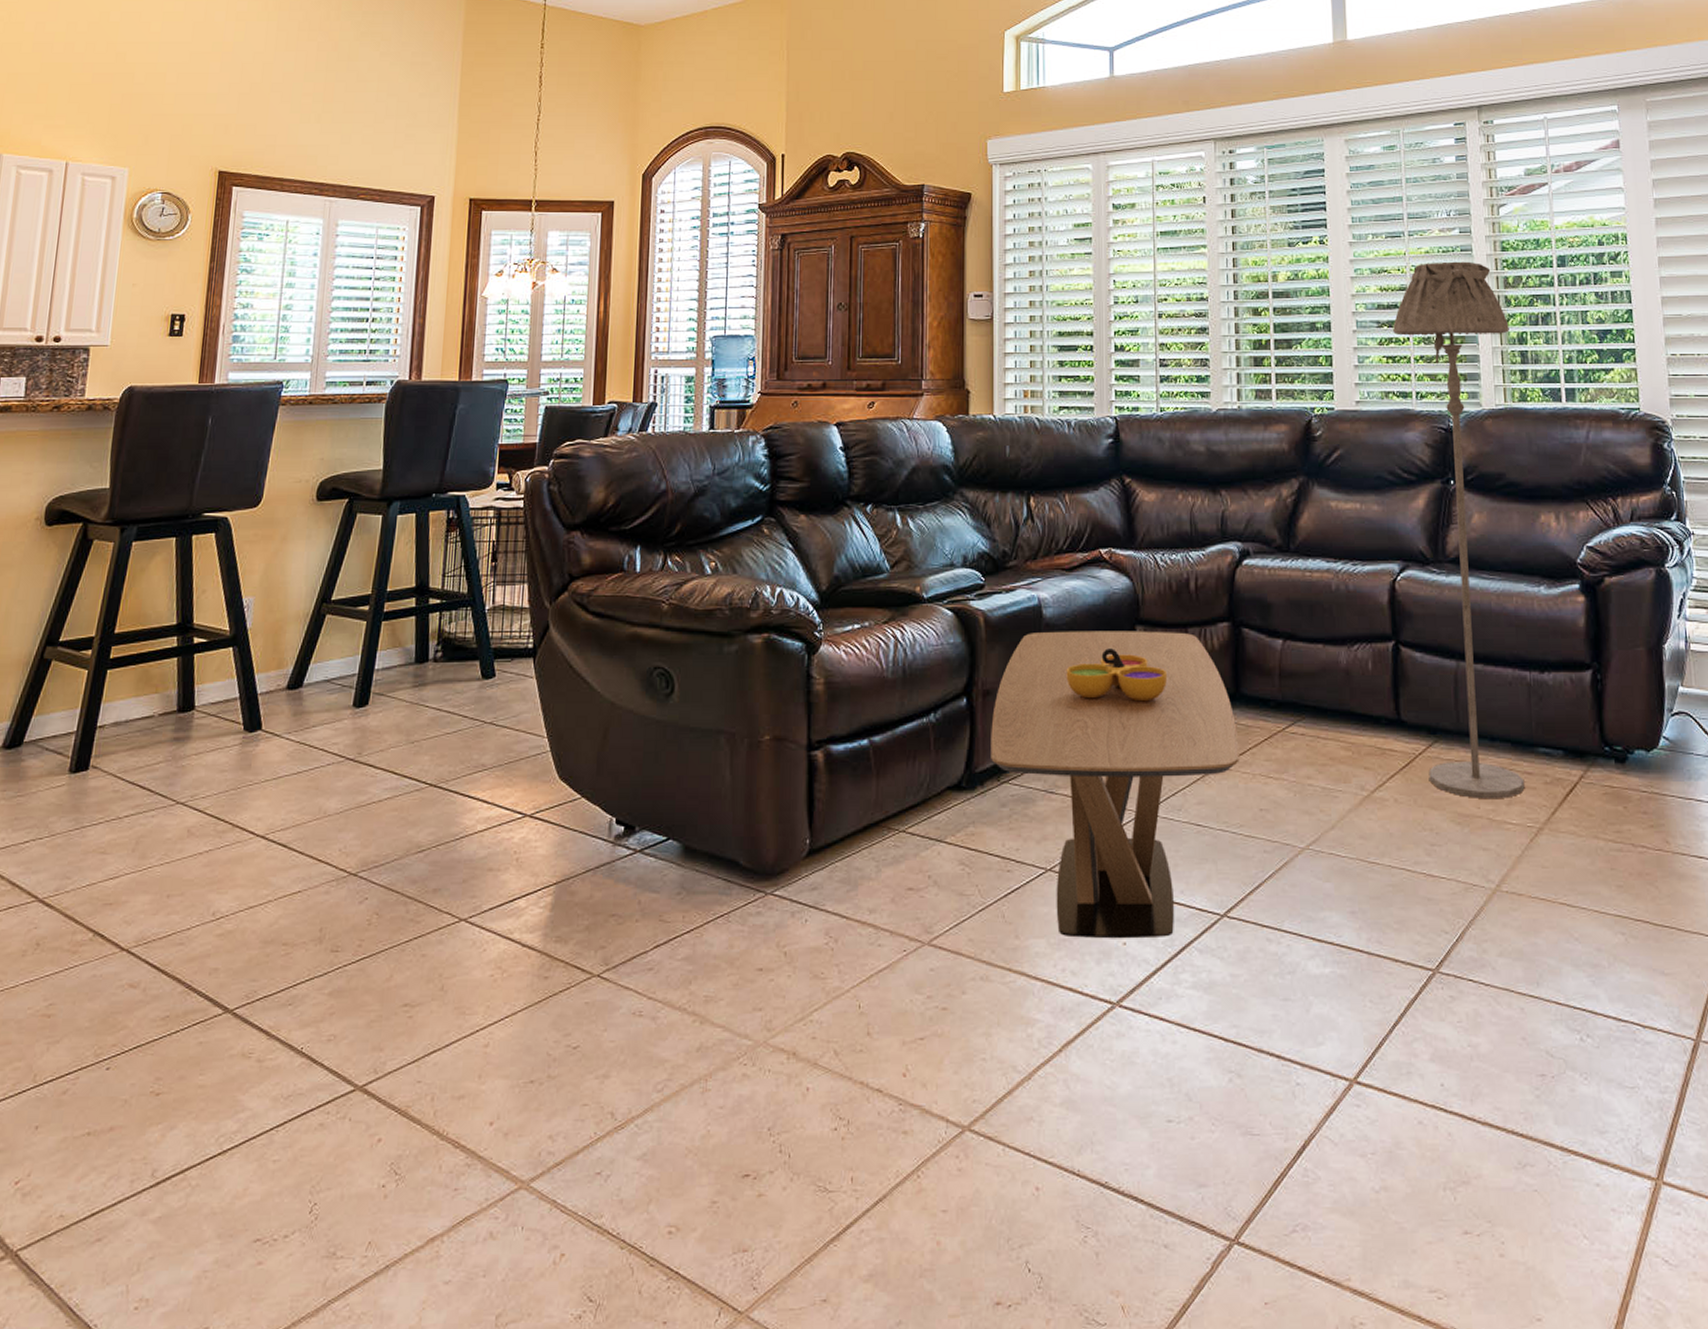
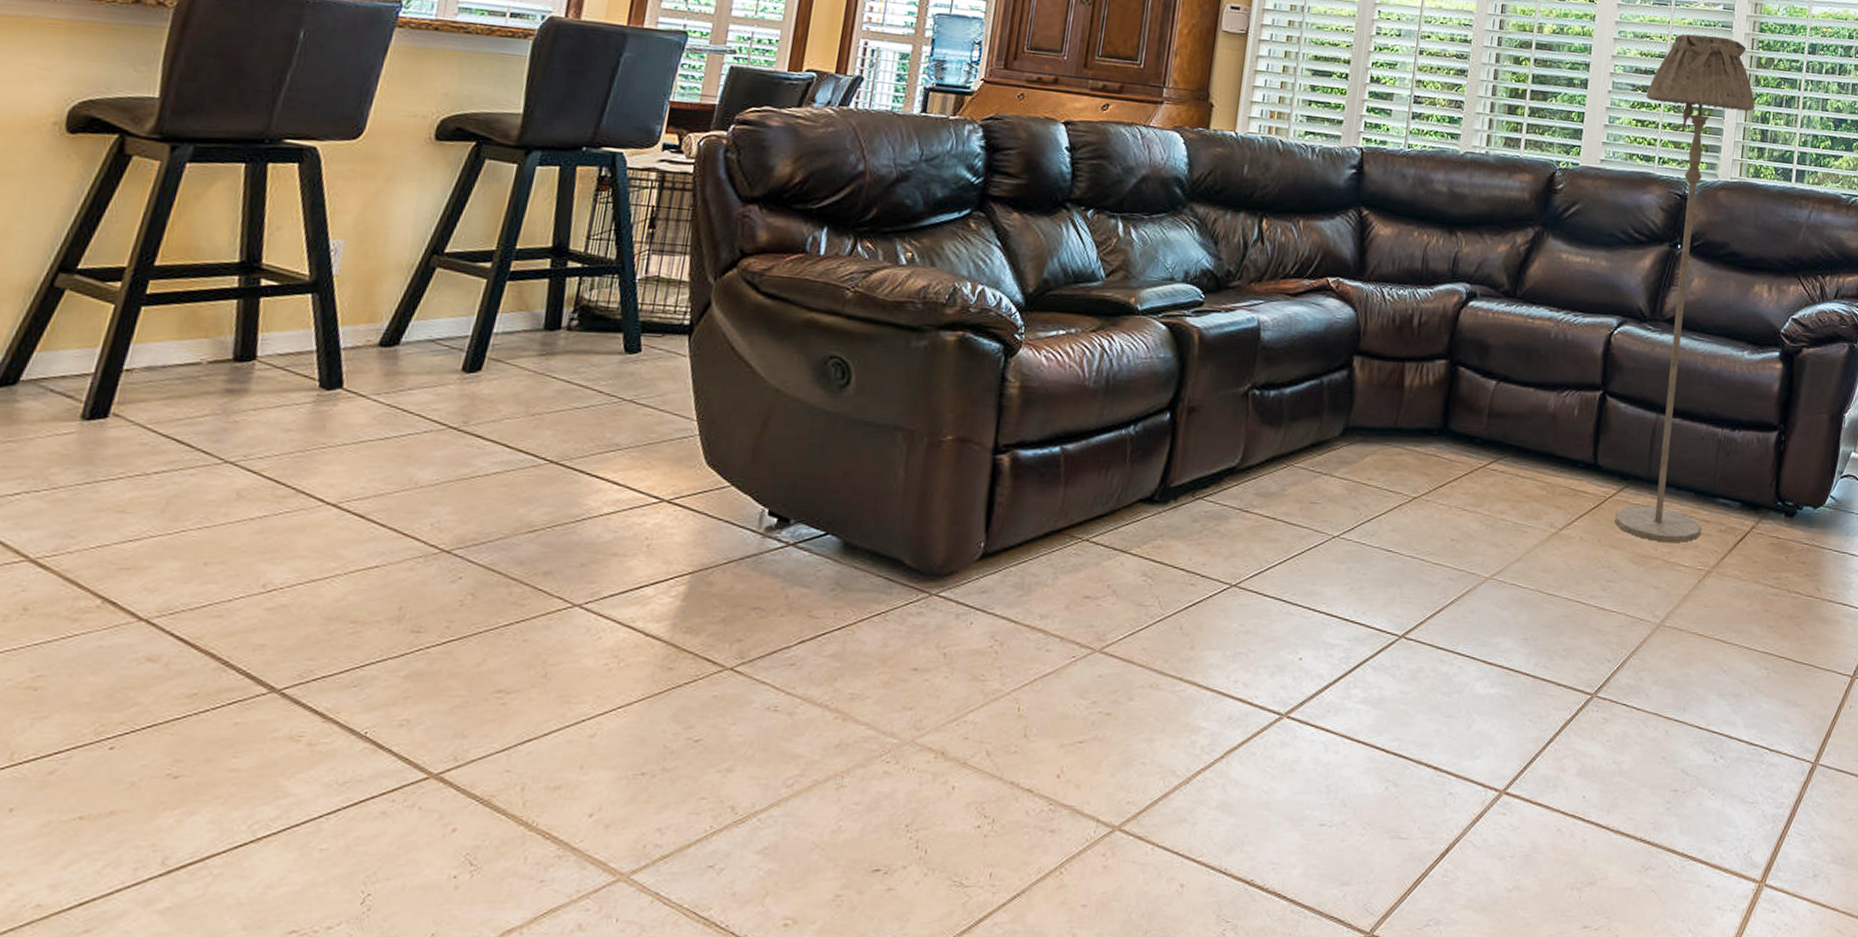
coffee table: present [991,631,1239,939] -> none [1188,354,1440,655]
decorative bowl: present [1066,648,1168,702] -> none [1276,375,1379,430]

